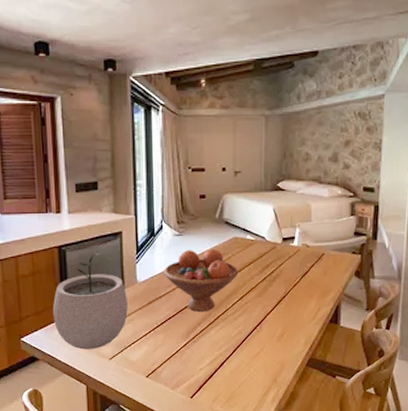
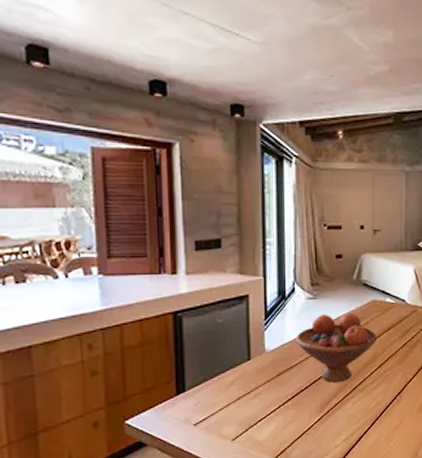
plant pot: present [52,256,128,350] -> none [164,323,254,431]

